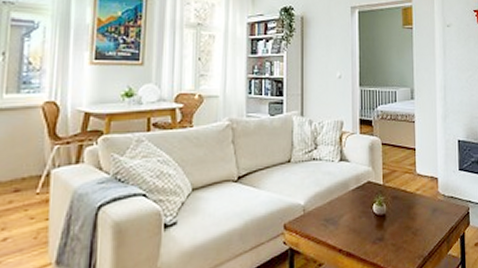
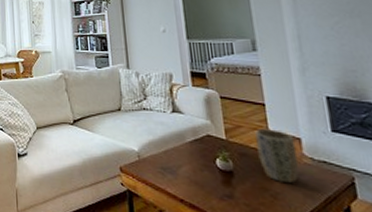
plant pot: none [406,171,435,219] -> present [255,129,298,183]

